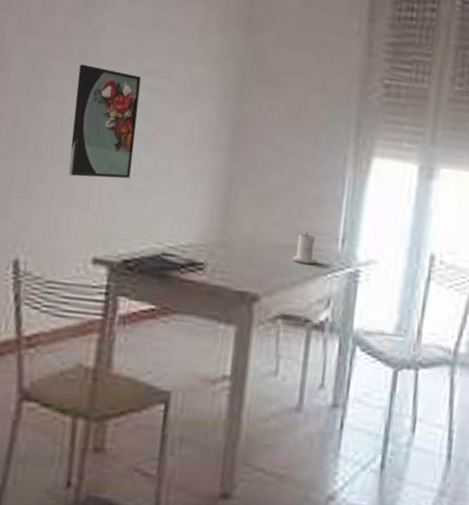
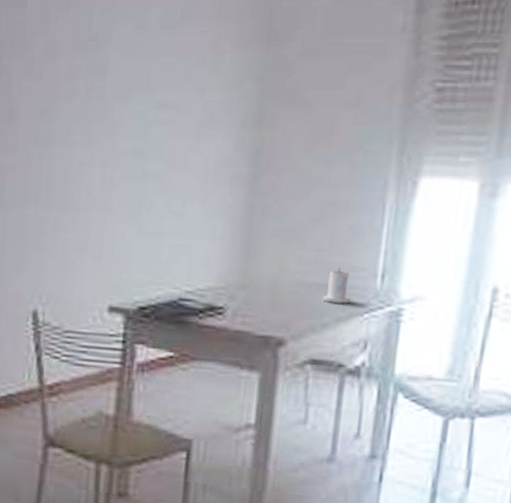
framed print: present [68,64,141,179] -> none [80,104,151,224]

